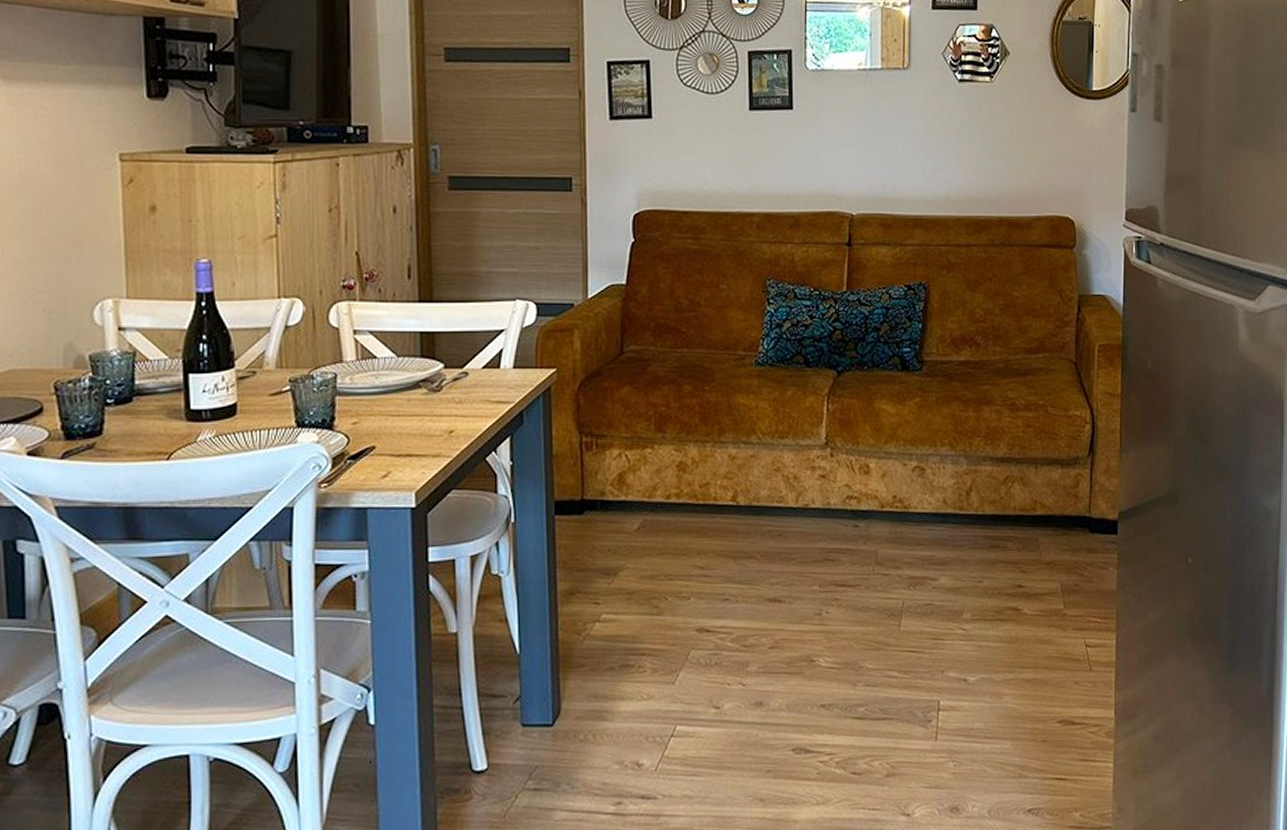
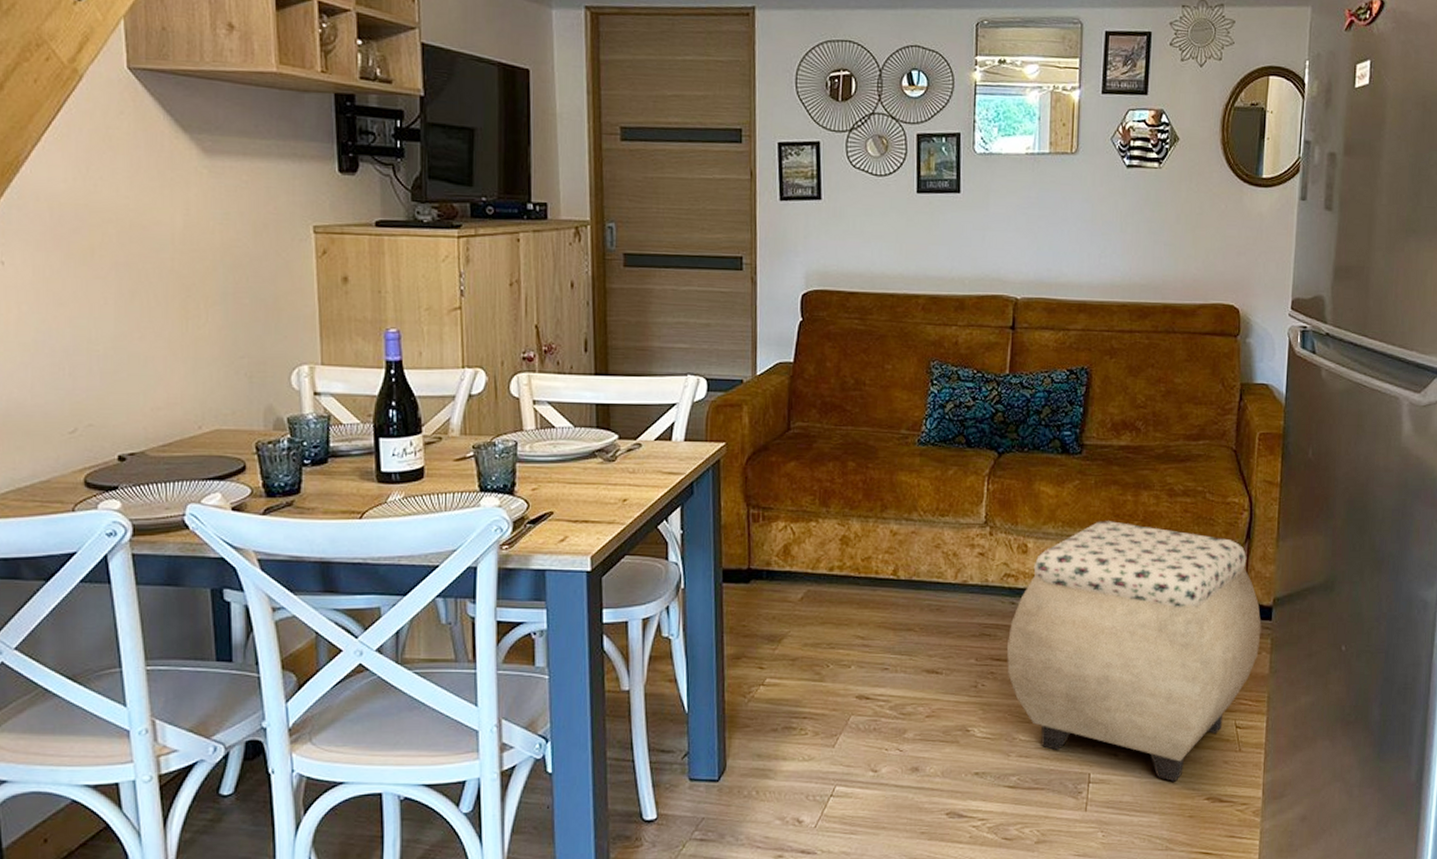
ottoman: none [850,438,1107,706] -> present [1006,521,1262,782]

